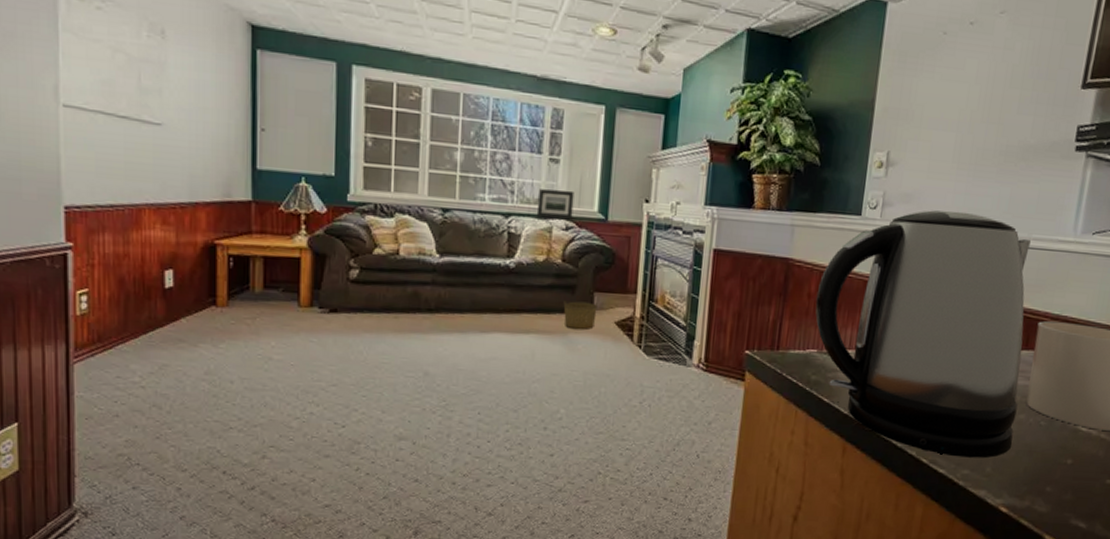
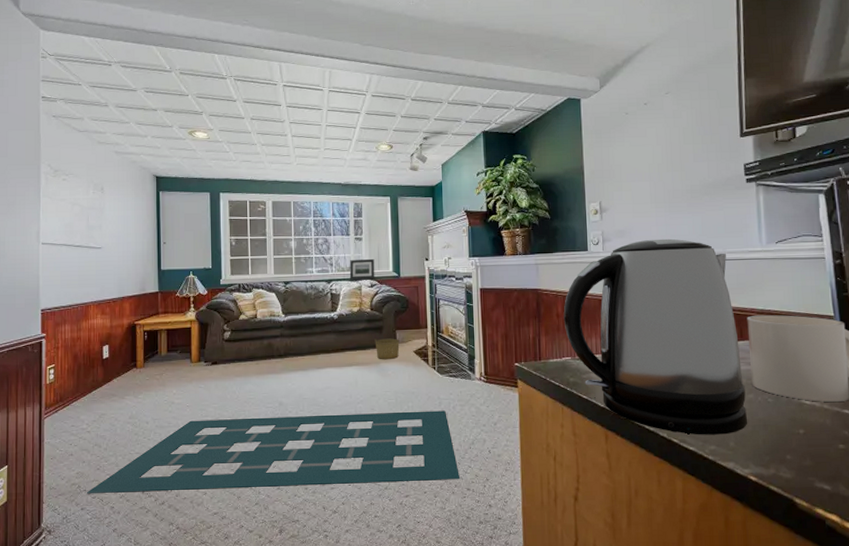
area rug: none [139,384,656,486] -> present [86,410,459,493]

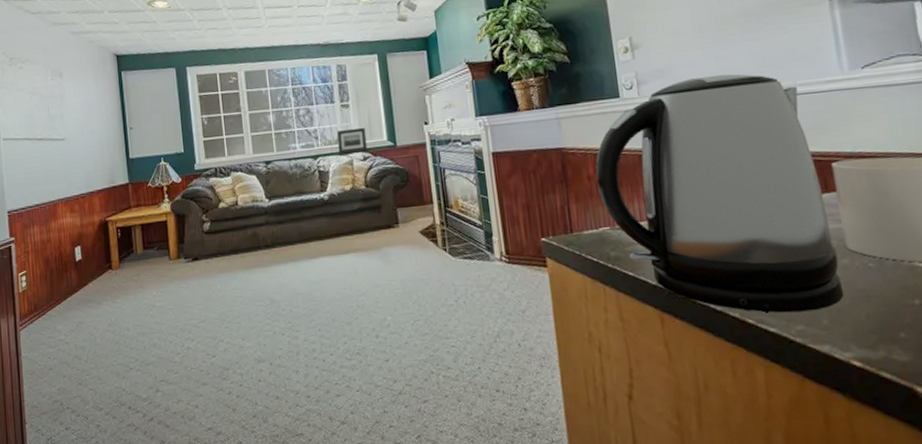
area rug: present [86,410,459,493] -> none [69,299,486,411]
basket: present [374,338,400,360] -> none [373,217,403,244]

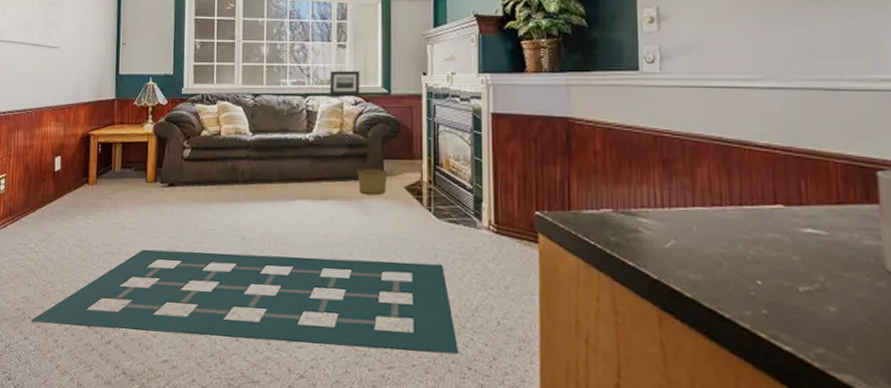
area rug: none [69,299,486,411] -> present [30,249,458,354]
basket: none [373,217,403,244] -> present [357,168,387,196]
kettle: present [595,73,843,313] -> none [603,58,875,335]

